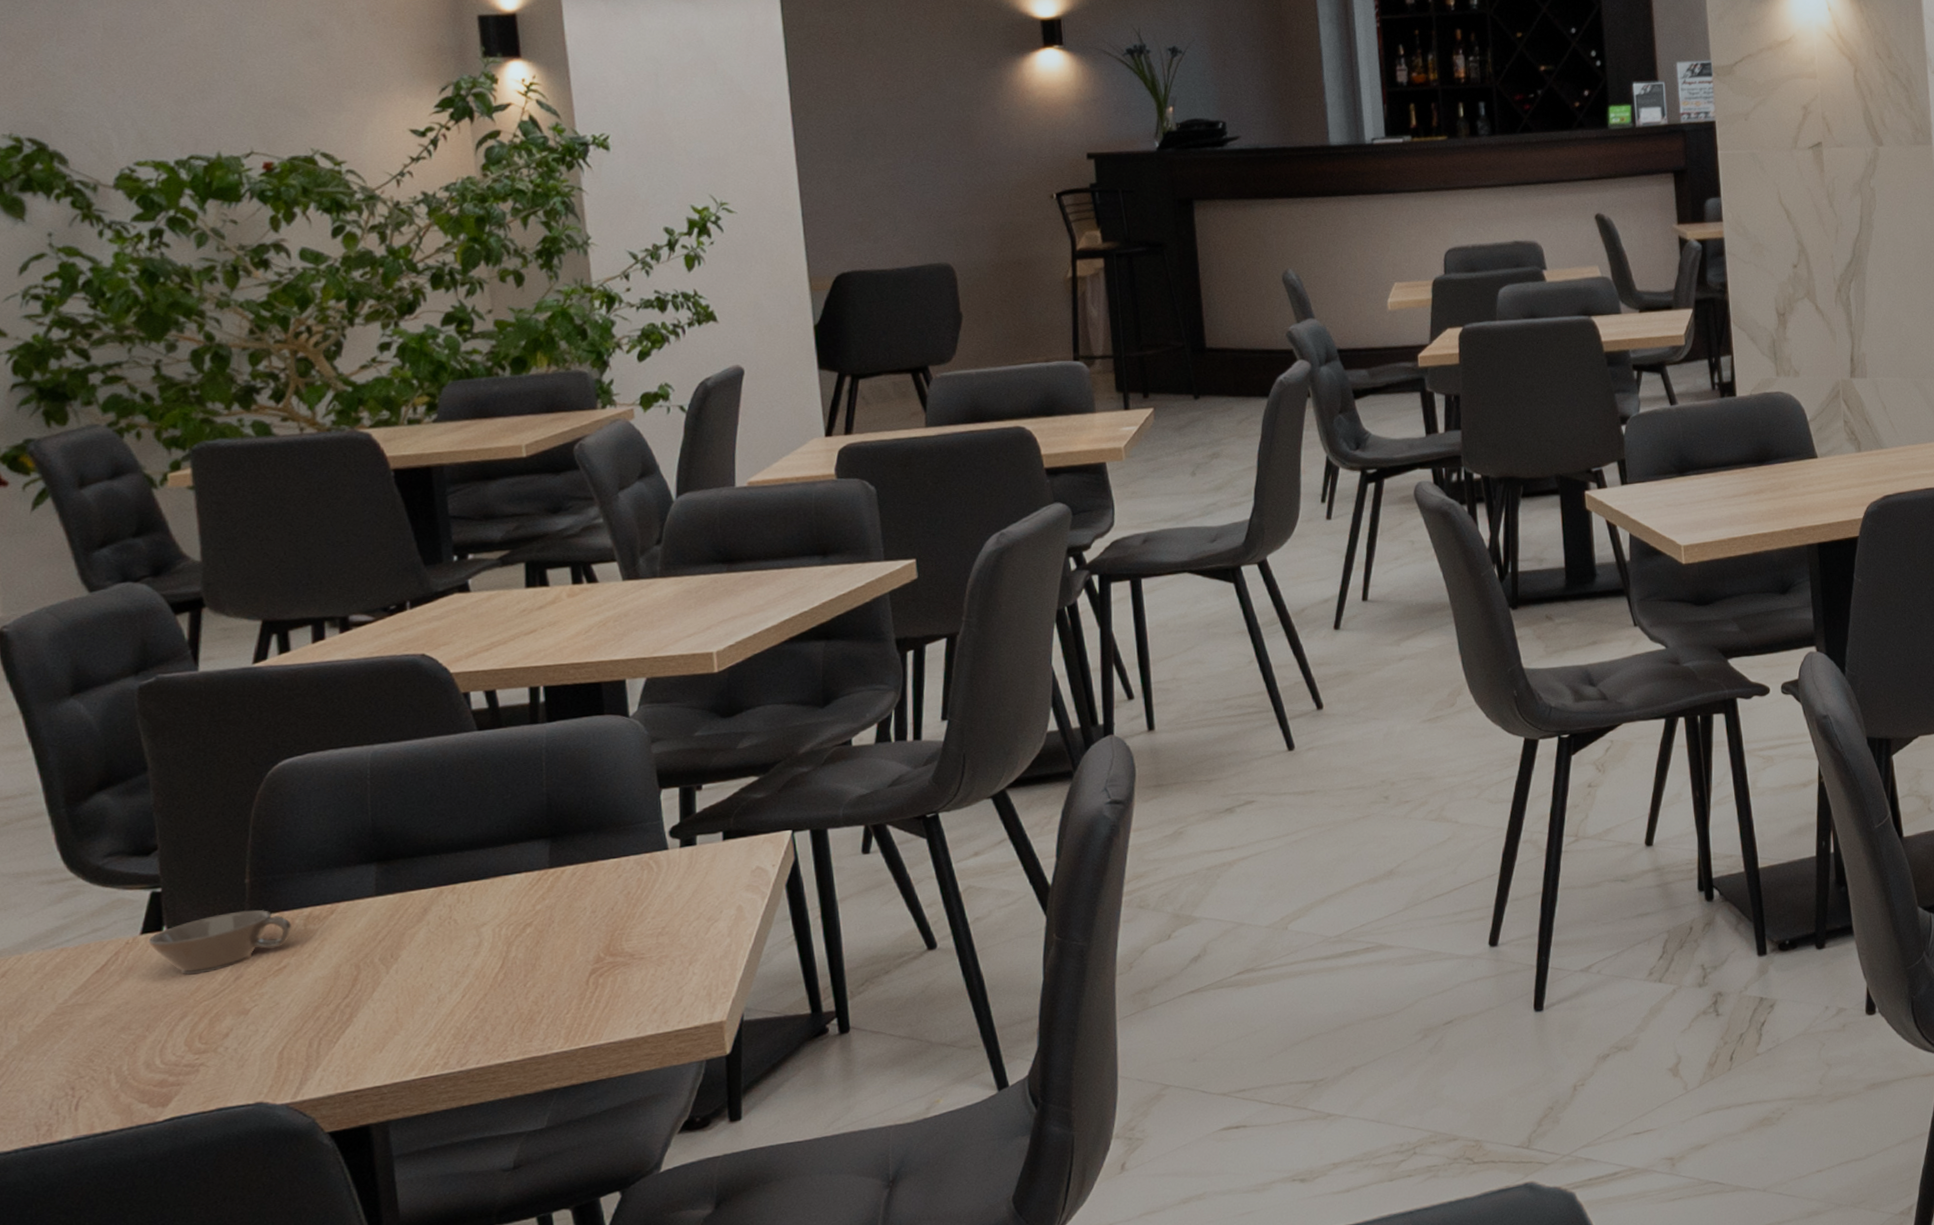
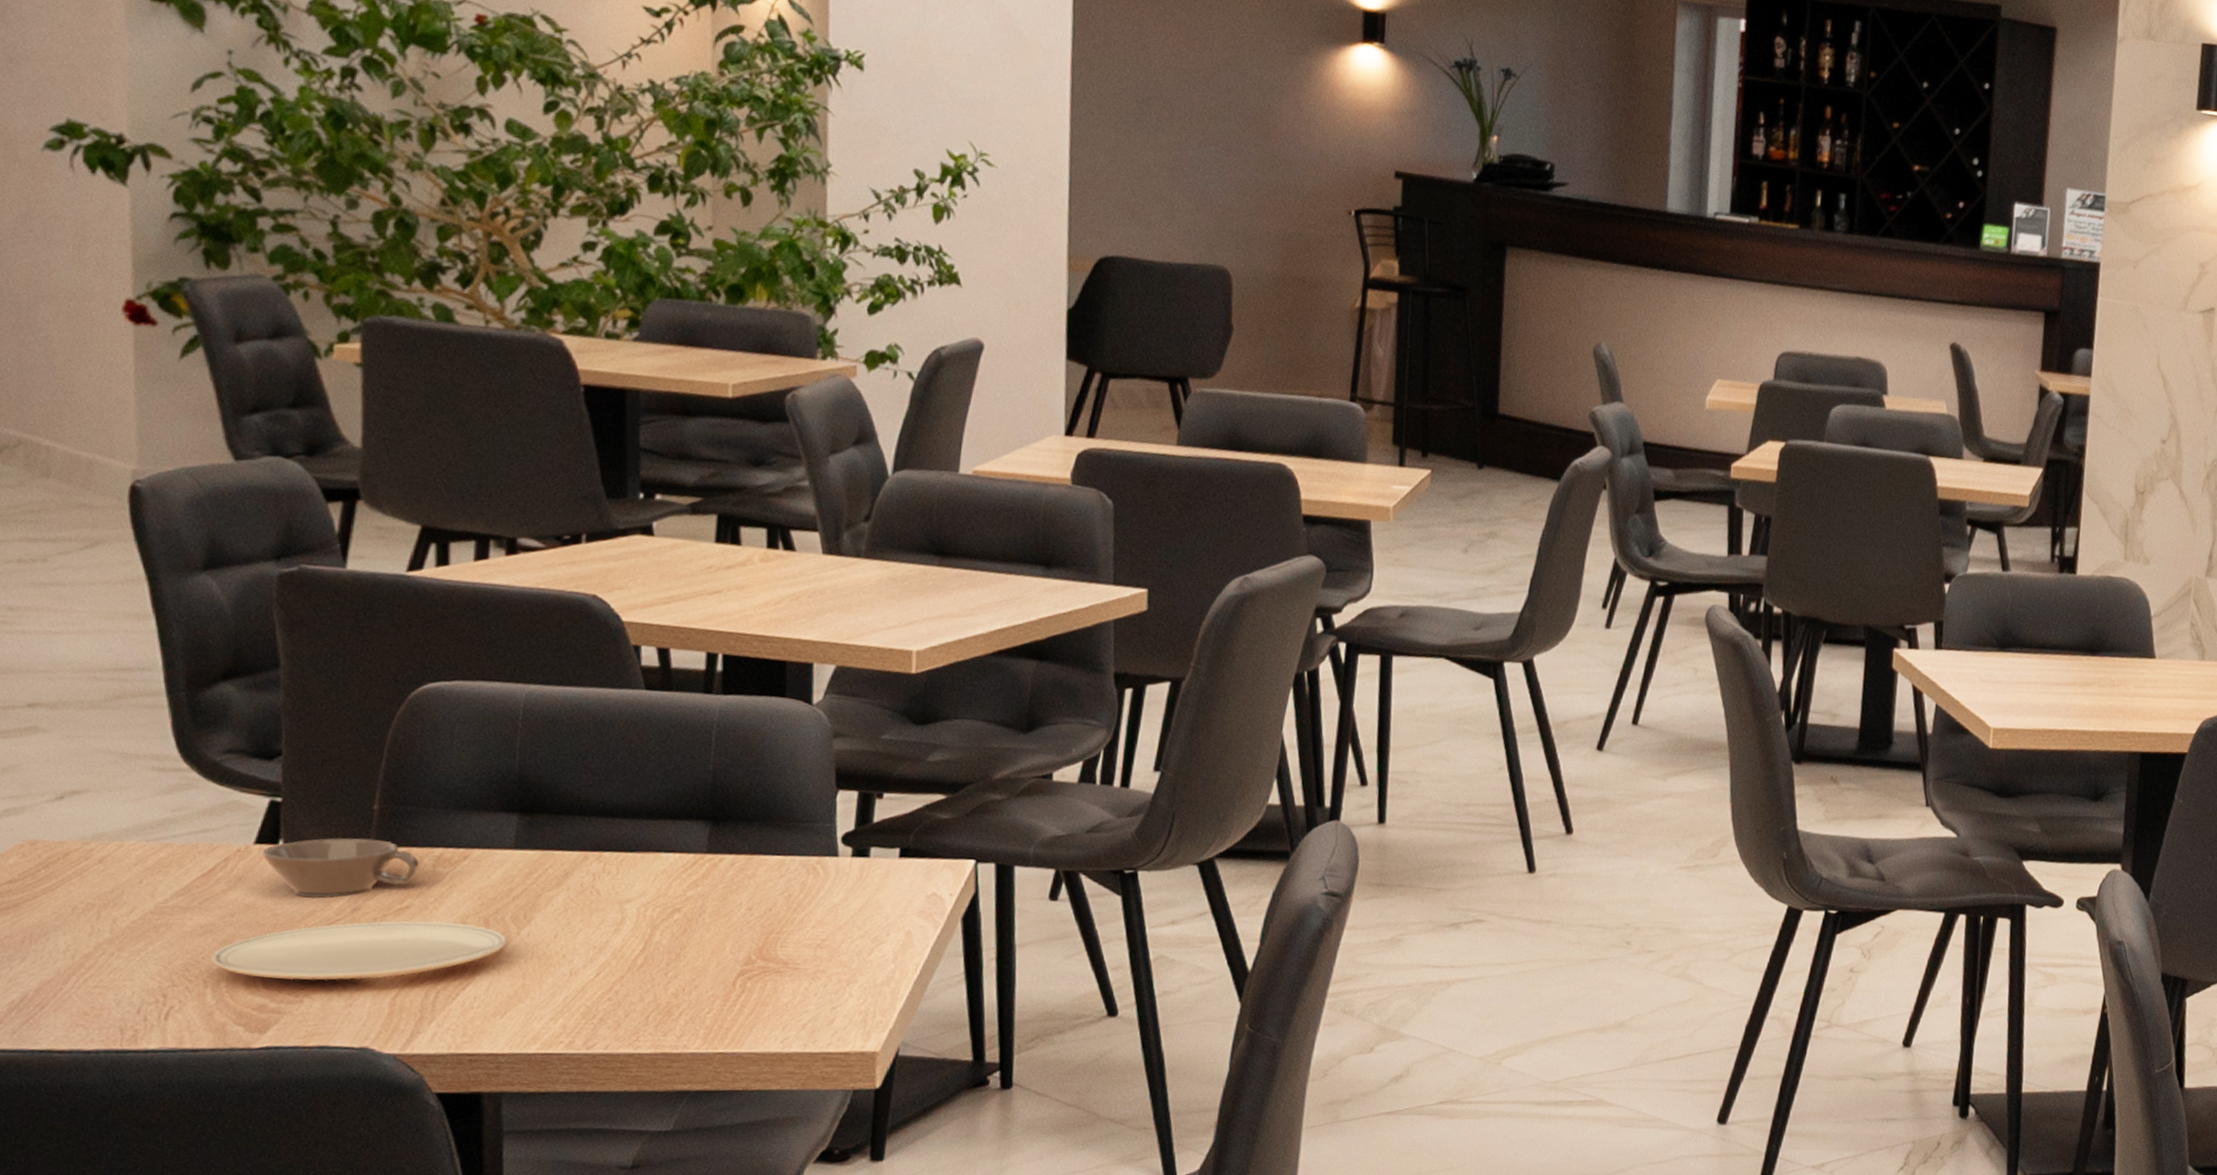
plate: none [111,971,378,1057] -> present [211,921,507,981]

